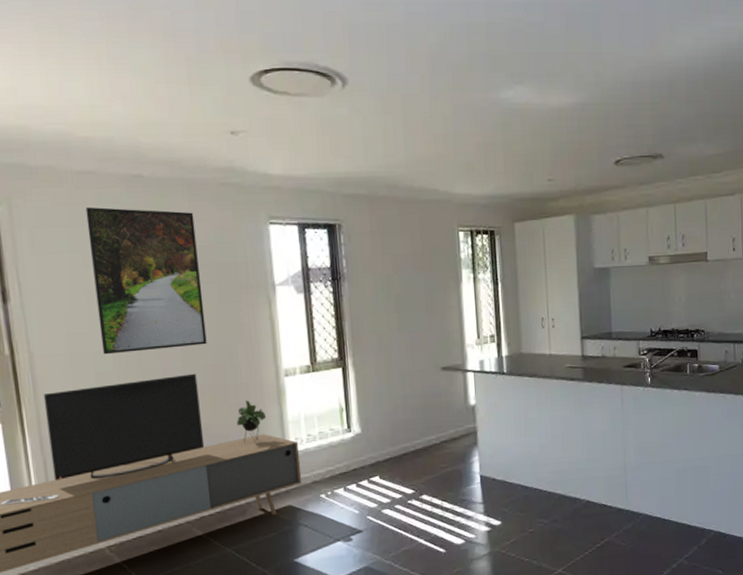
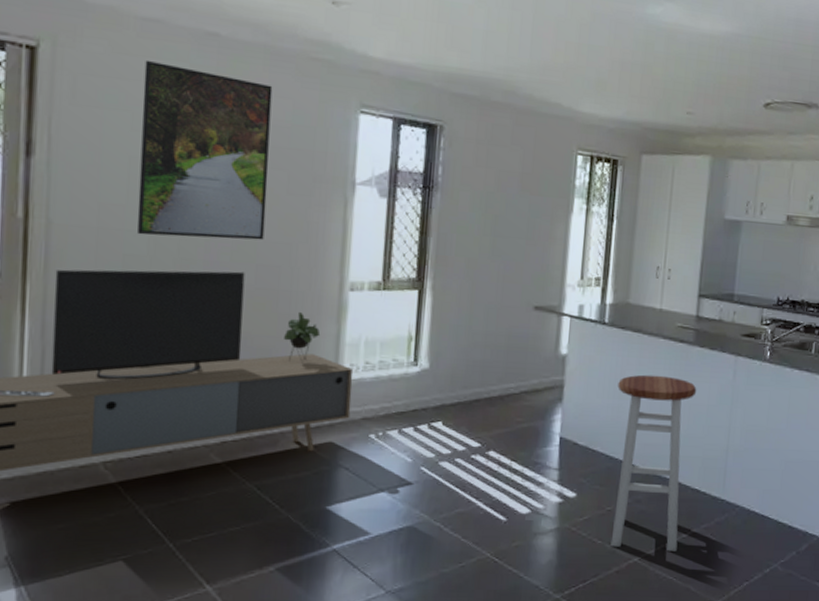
bar stool: none [523,411,594,562] -> present [610,374,697,552]

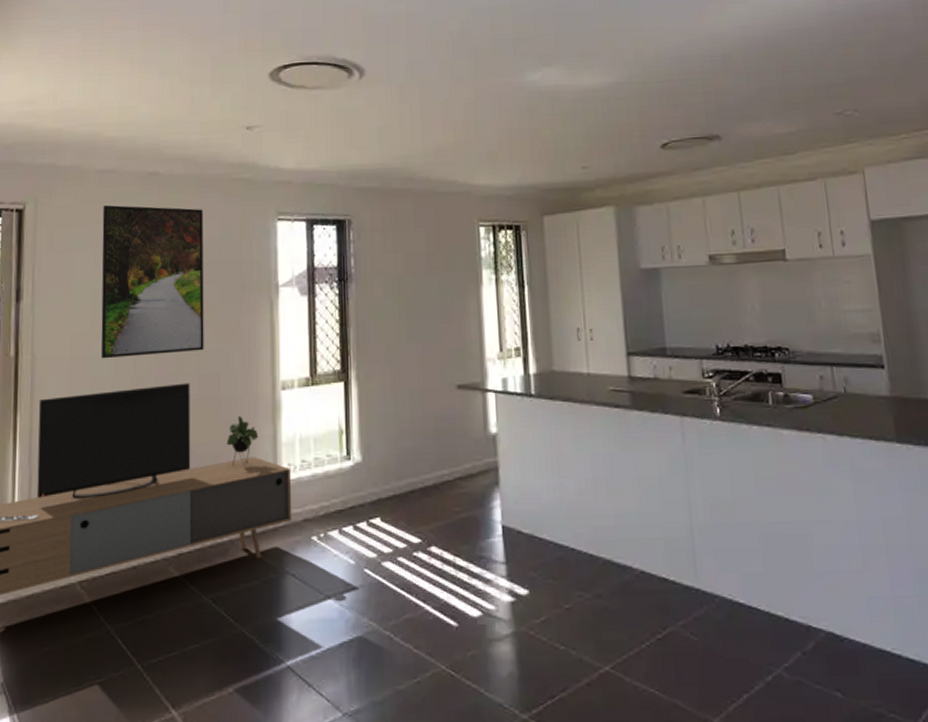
bar stool: present [610,374,697,552] -> none [555,447,654,657]

